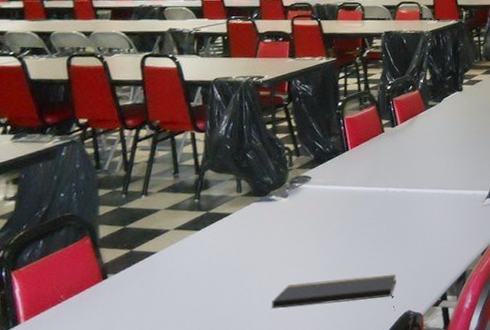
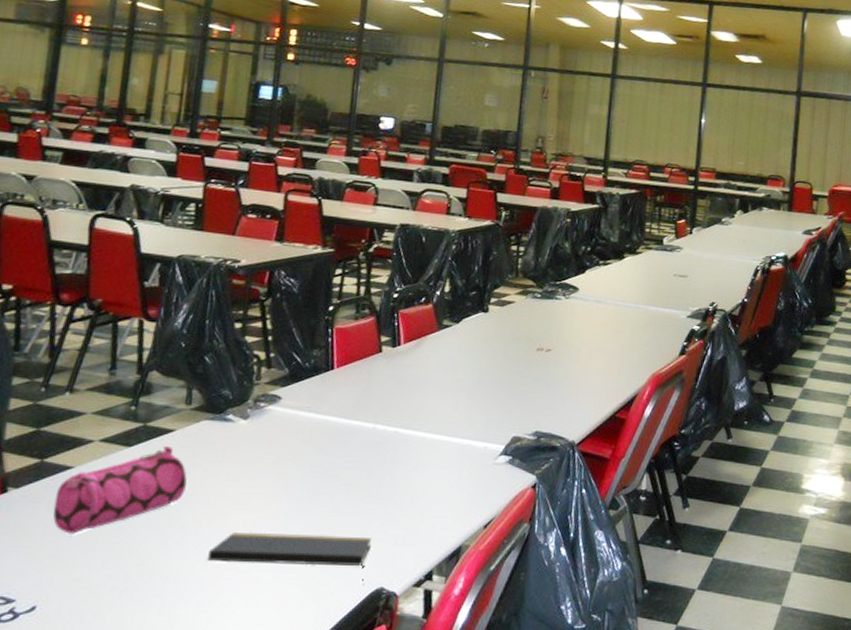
pencil case: none [146,226,247,304] -> present [52,446,187,534]

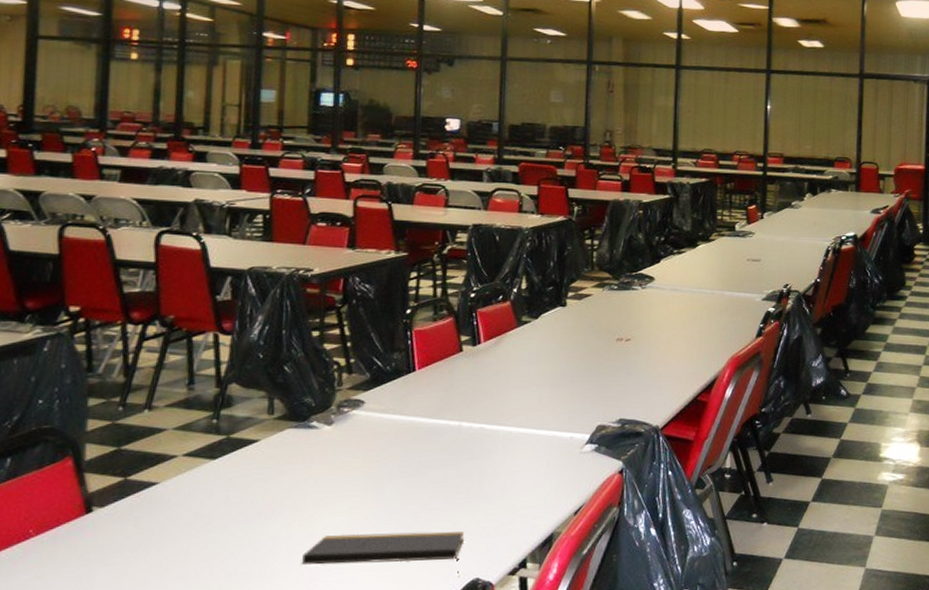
pencil case: present [52,446,187,534] -> none [141,457,275,548]

